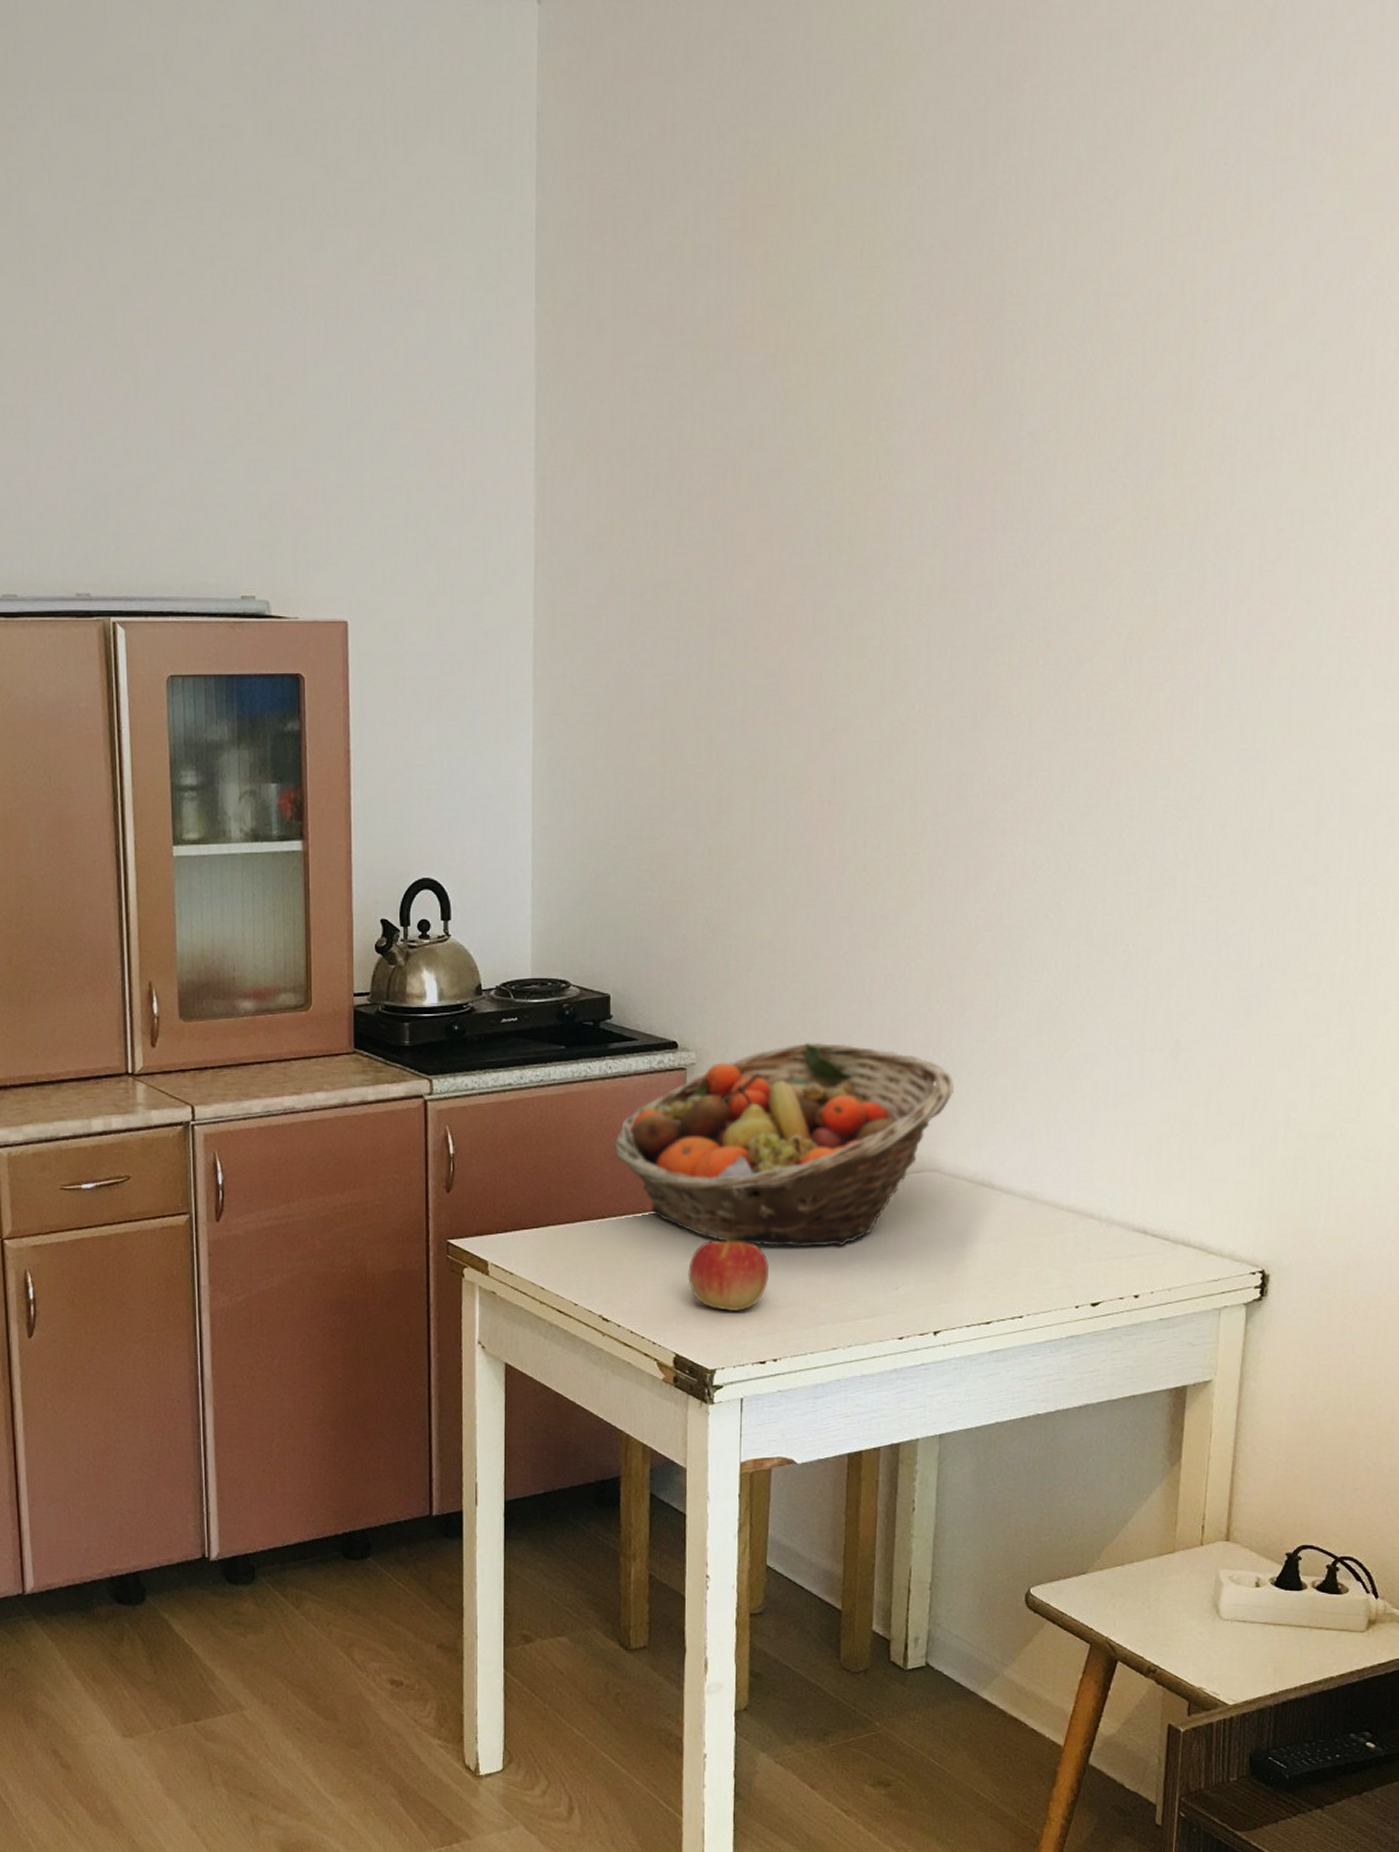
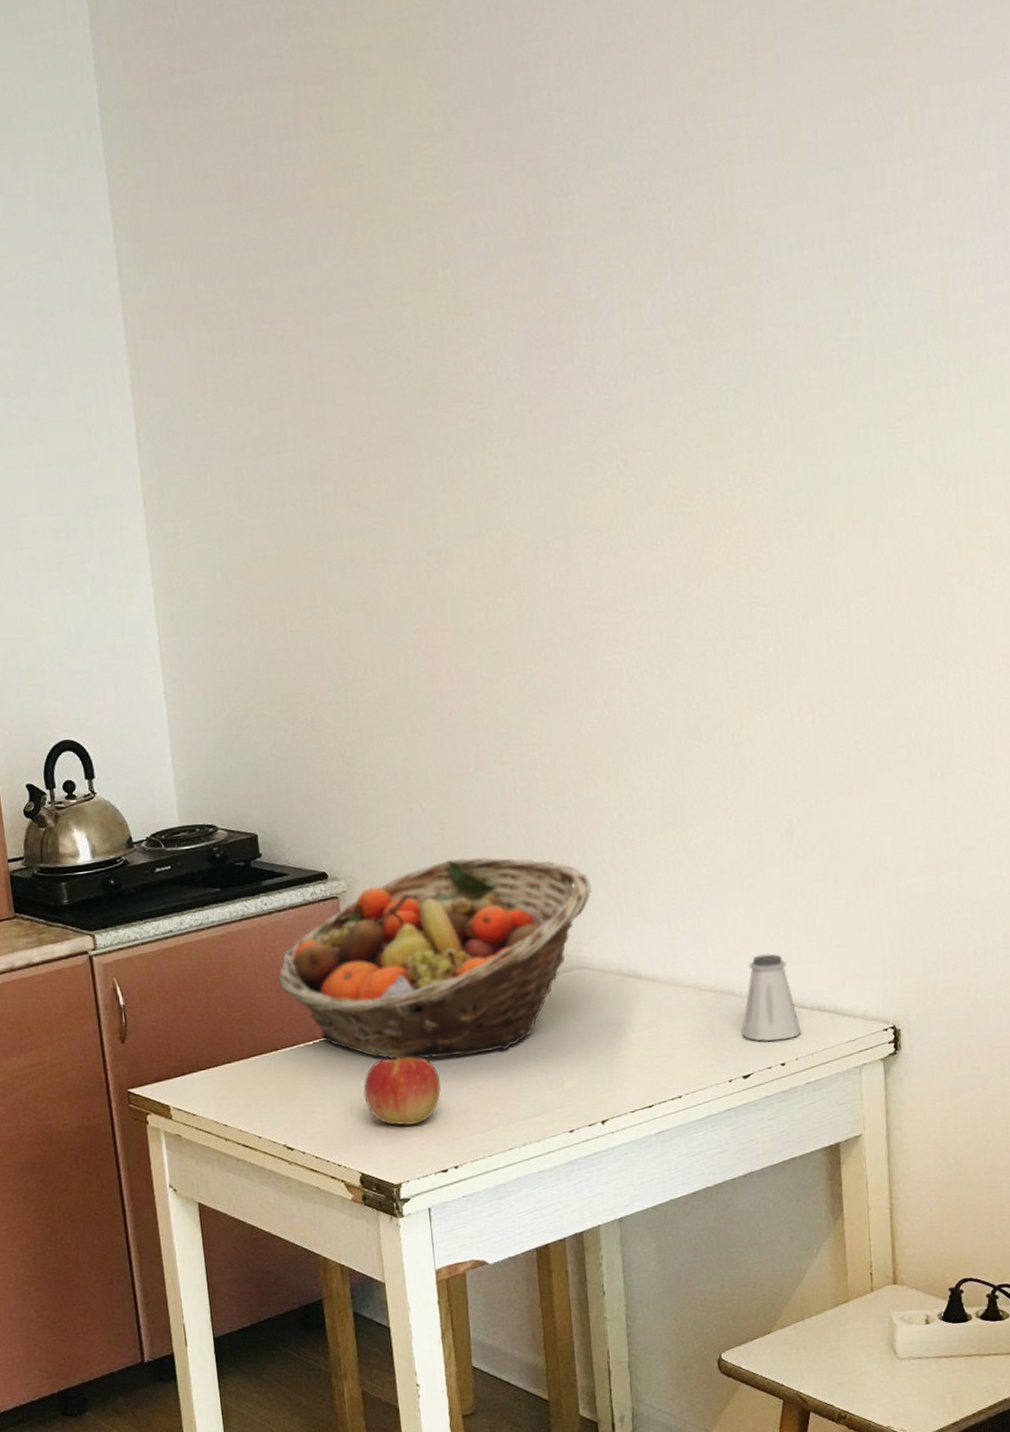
saltshaker: none [1096,1179,1161,1271] -> present [742,954,802,1042]

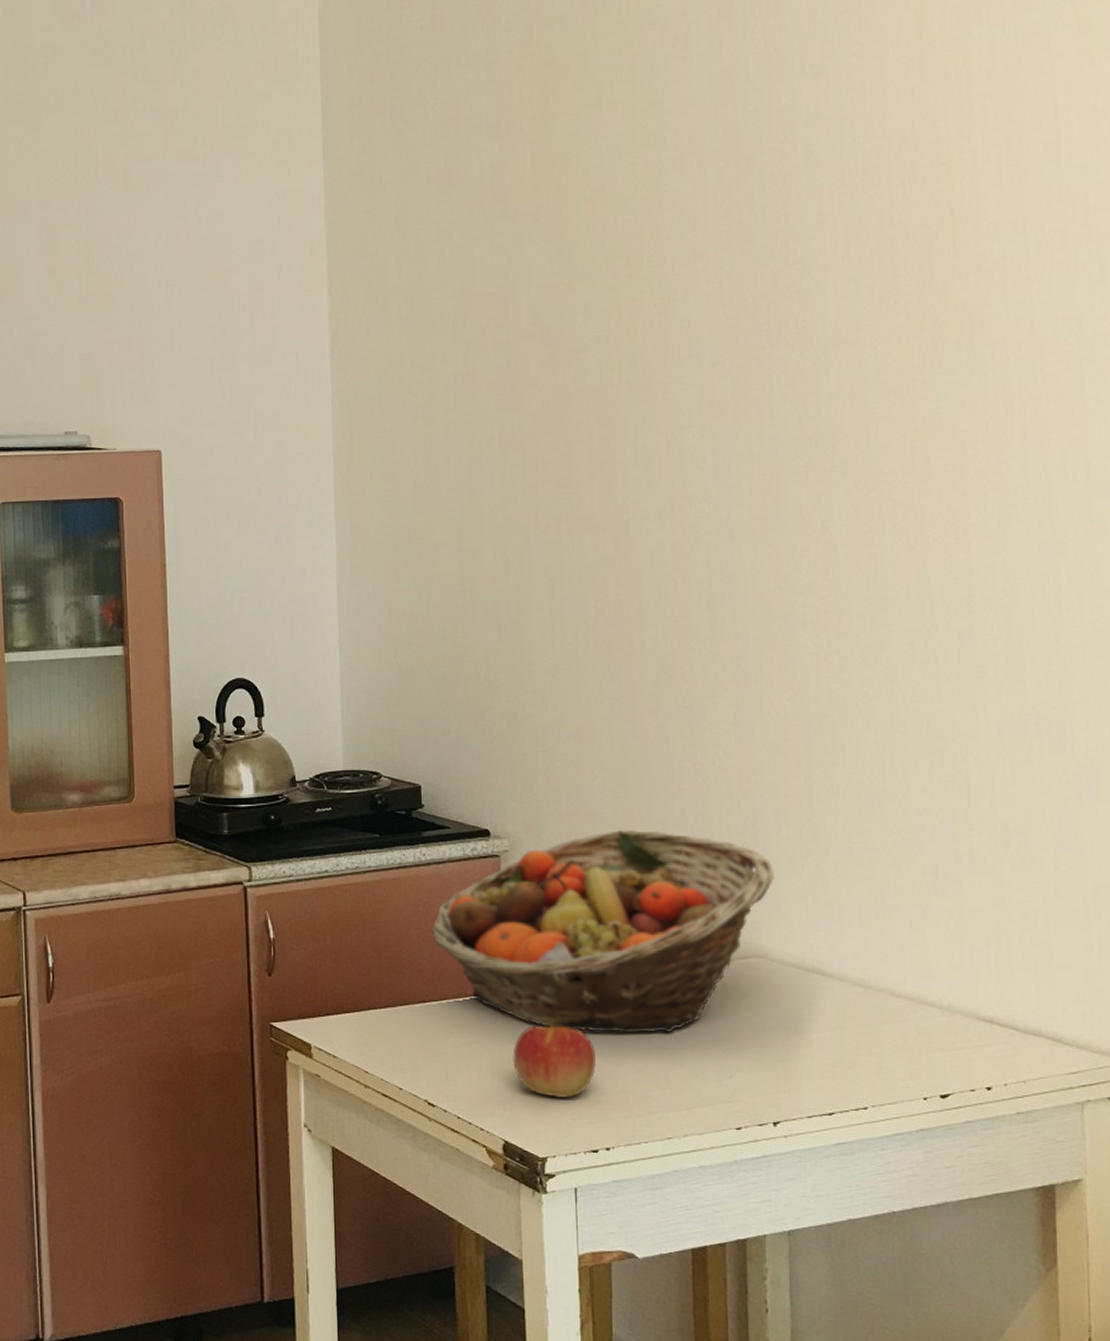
saltshaker: present [742,954,802,1042] -> none [941,966,1012,1062]

